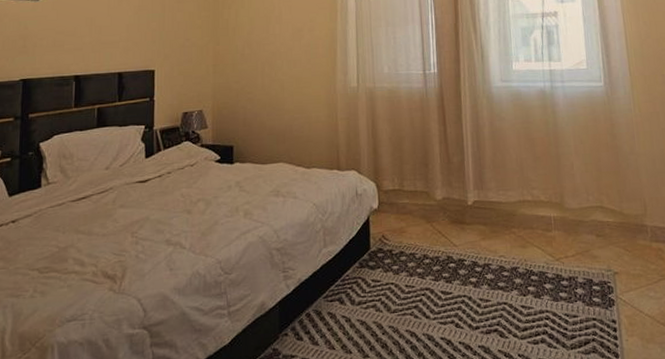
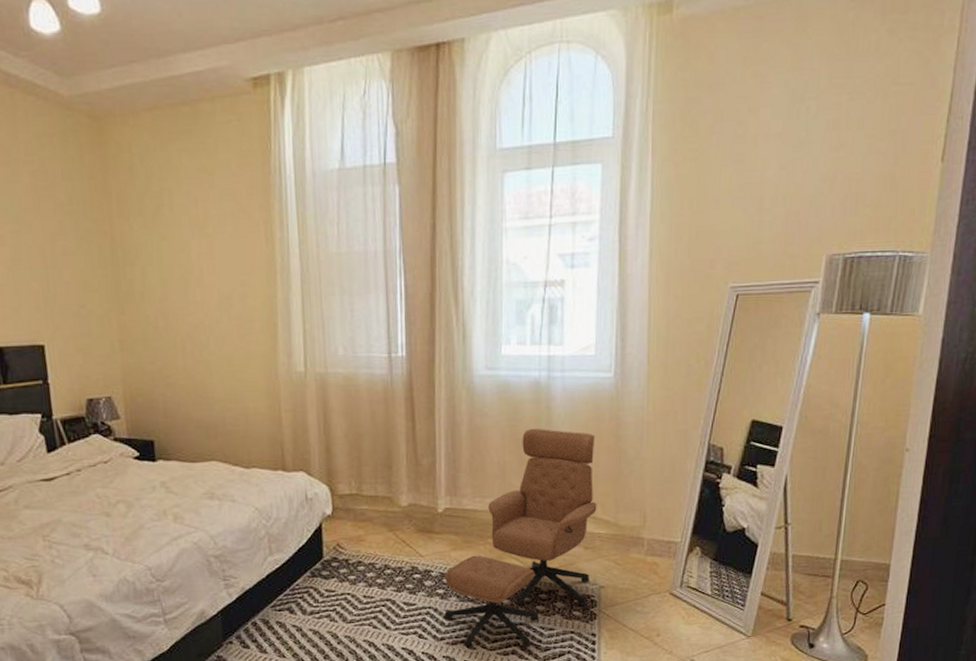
lounge chair: none [476,129,604,336] -> present [444,428,597,647]

